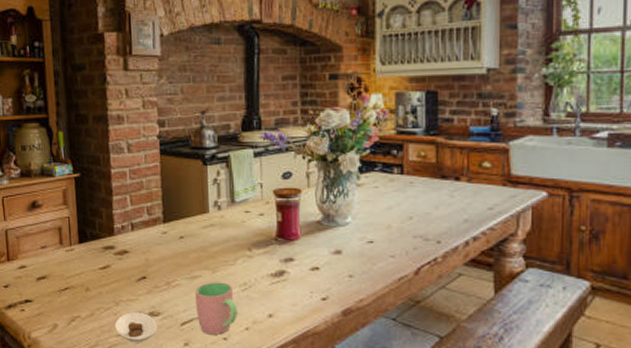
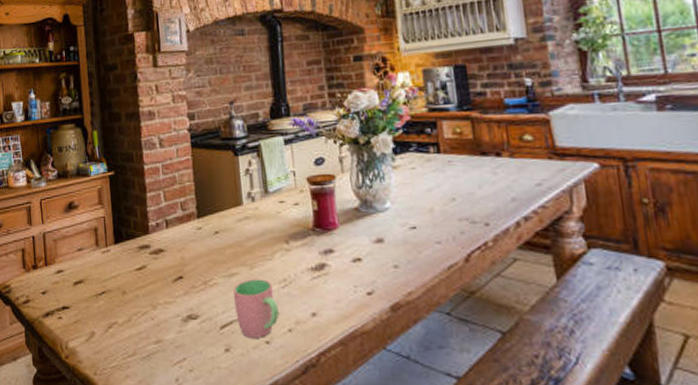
saucer: present [115,312,158,343] -> none [152,316,196,350]

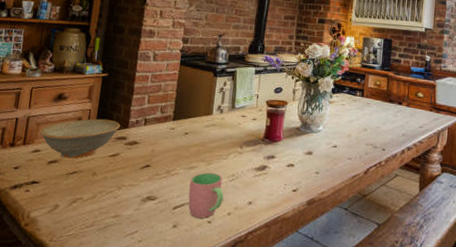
dish: none [58,225,140,277] -> present [39,118,120,159]

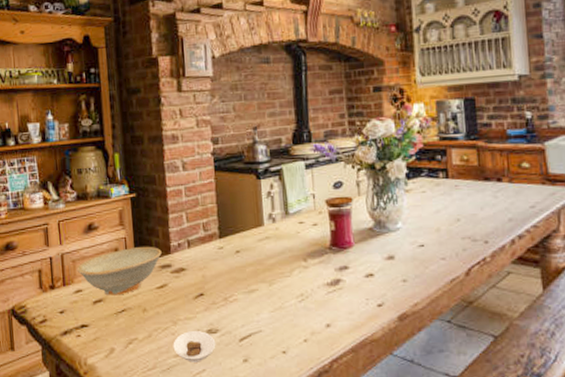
saucer: none [113,196,152,224] -> present [173,331,216,363]
cup: present [188,172,224,218] -> none [253,294,296,349]

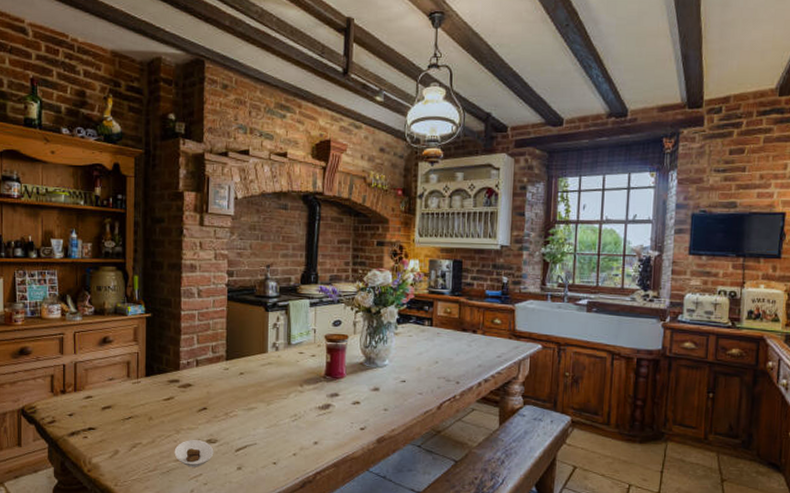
dish: present [77,246,162,296] -> none [89,361,171,404]

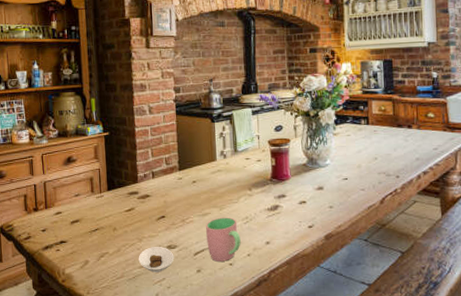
cup: none [250,413,287,460] -> present [206,217,241,262]

